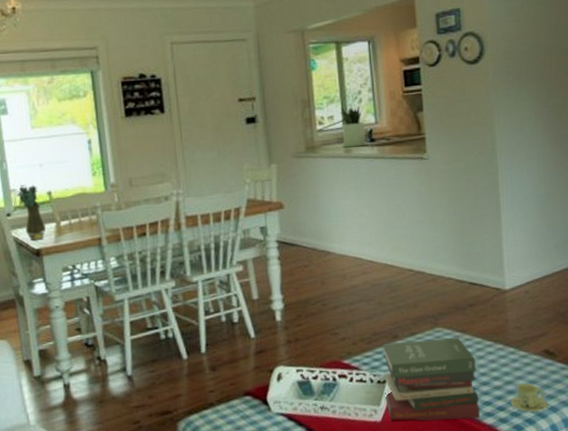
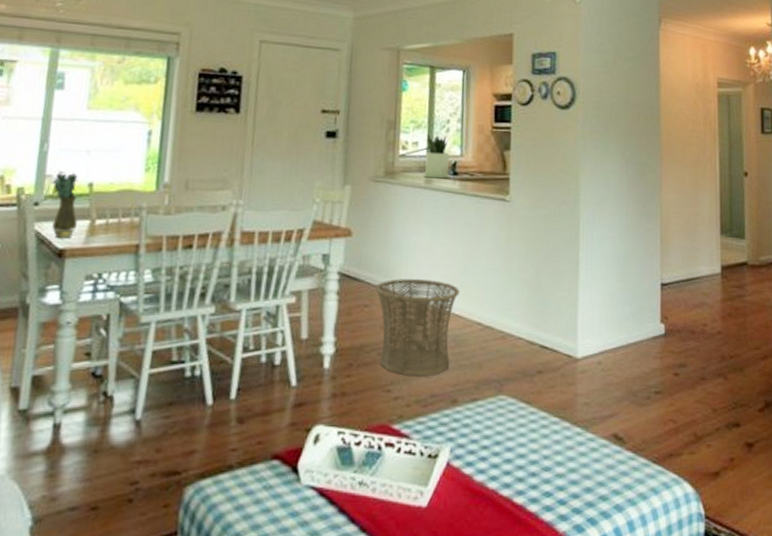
basket: none [312,237,389,320] -> present [375,278,459,377]
books: present [382,338,480,422] -> none [433,408,539,511]
cup and saucer: present [510,383,548,412] -> none [572,472,613,509]

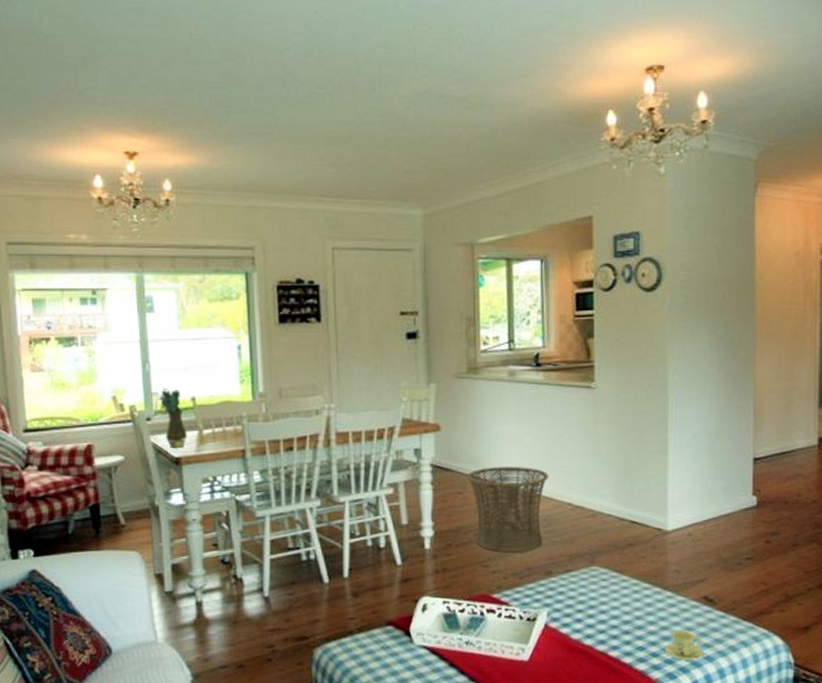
planter: present [423,135,451,179] -> none [506,327,534,371]
cup and saucer: none [572,472,613,509] -> present [664,629,704,660]

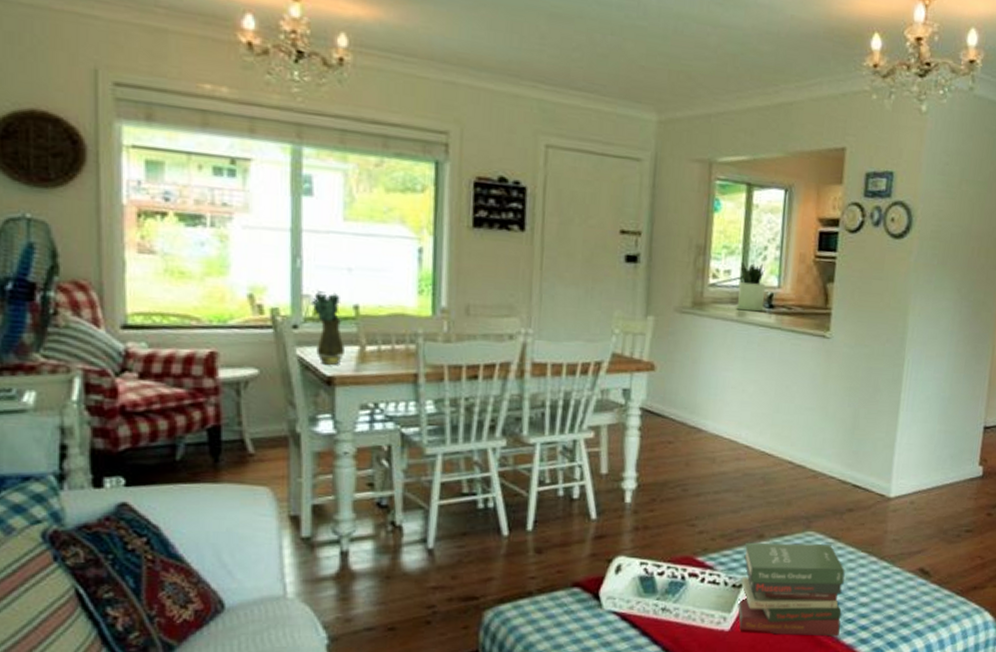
basket: present [467,466,548,553] -> none [680,415,771,512]
planter: none [506,327,534,371] -> present [735,262,767,312]
books: none [533,578,632,663] -> present [737,542,845,636]
cup and saucer: present [664,629,704,660] -> none [874,602,914,634]

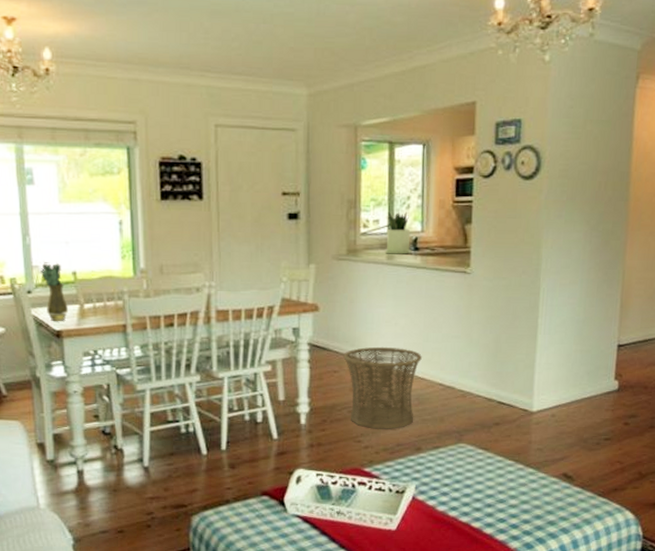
basket: none [680,415,771,512] -> present [343,346,422,429]
books: present [737,542,845,636] -> none [401,454,495,533]

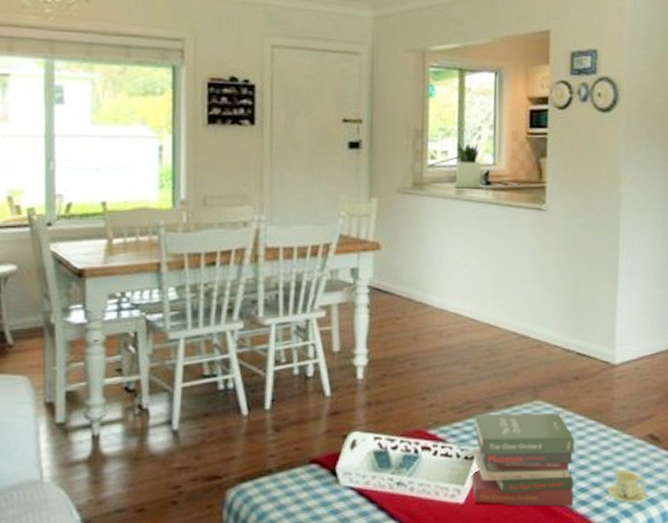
vase: present [39,262,68,321] -> none [62,190,94,258]
basket: present [343,346,422,429] -> none [407,290,494,385]
books: none [401,454,495,533] -> present [470,413,575,506]
cup and saucer: none [523,503,560,531] -> present [607,470,648,502]

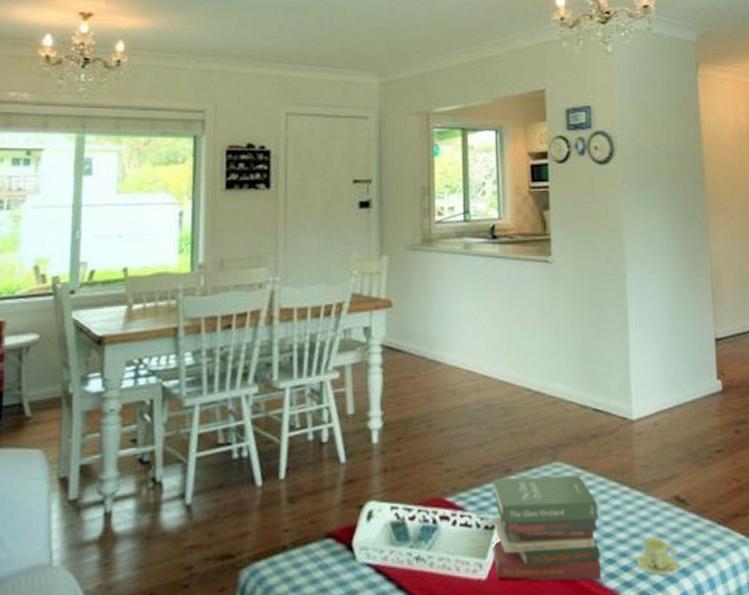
planter: present [453,142,484,189] -> none [461,198,490,243]

